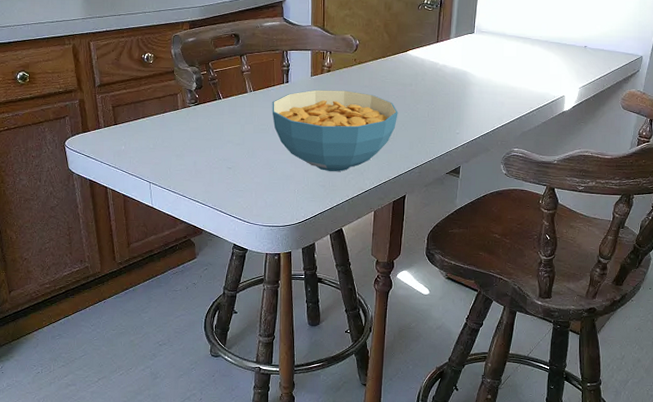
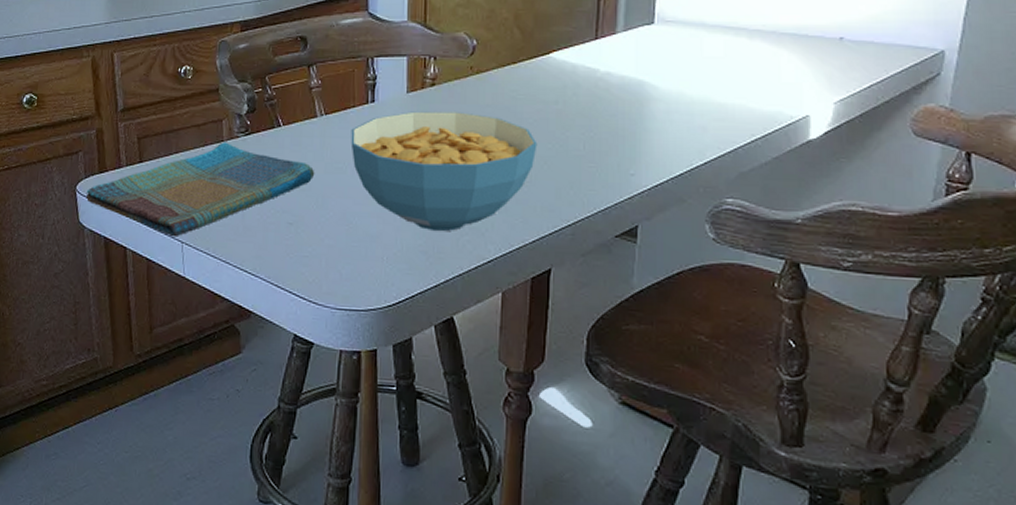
dish towel: none [73,110,247,179] -> present [85,142,315,237]

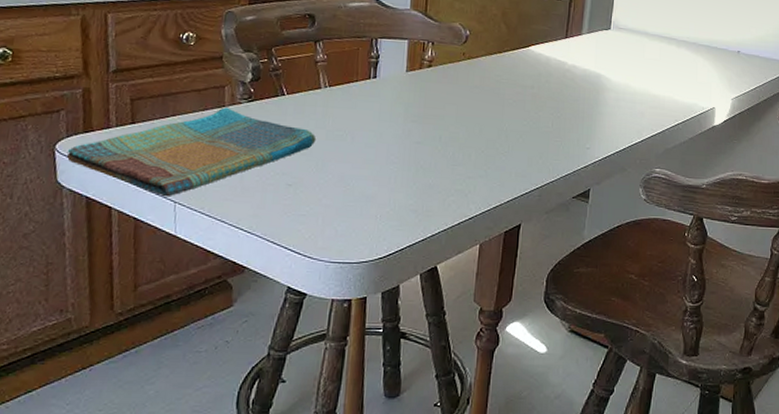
cereal bowl: present [350,111,538,232] -> none [352,88,515,193]

